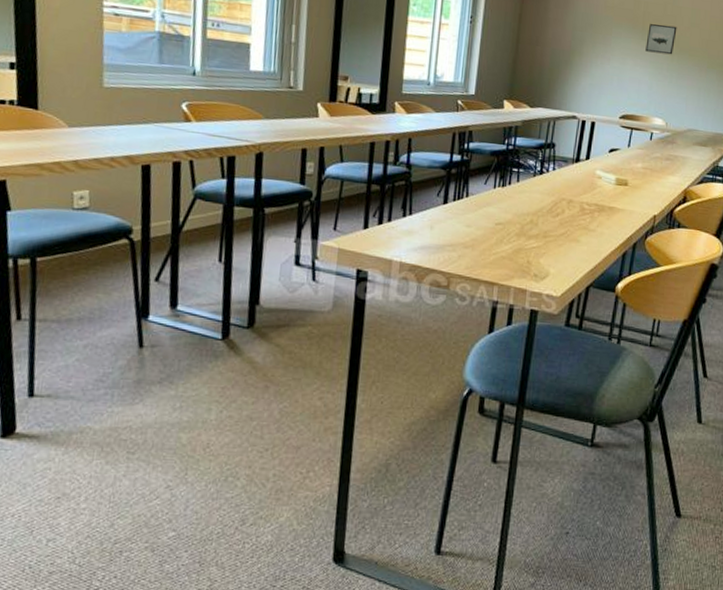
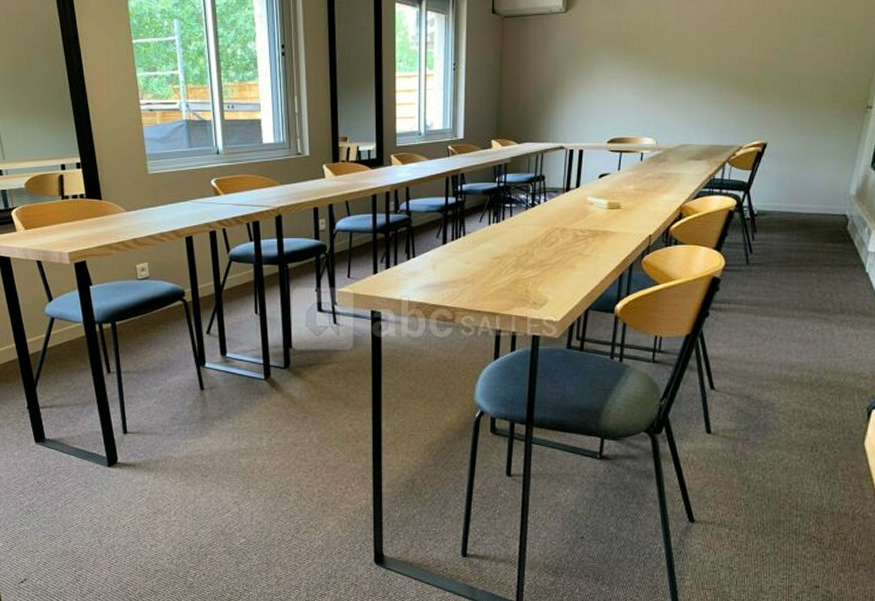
wall art: present [645,24,677,55] -> none [630,41,662,72]

